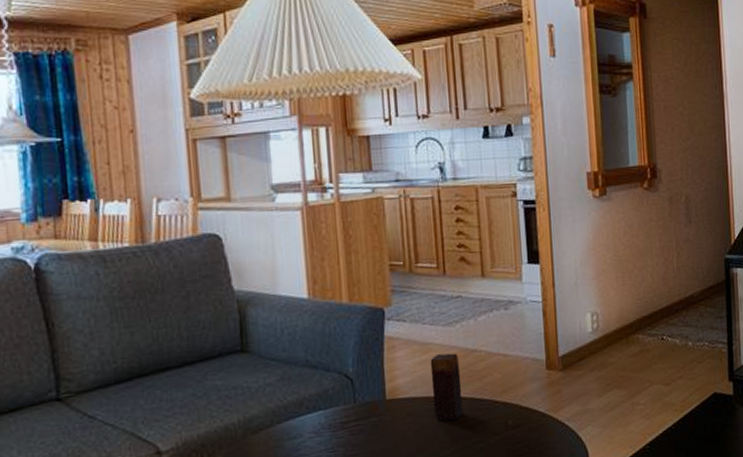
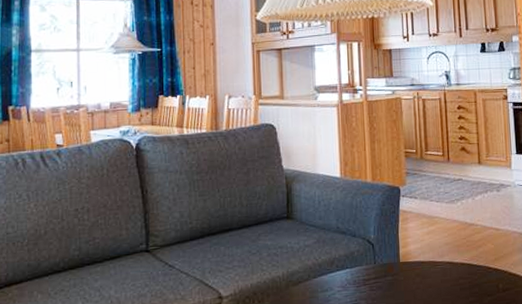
candle: present [430,353,463,422] -> none [436,225,462,283]

